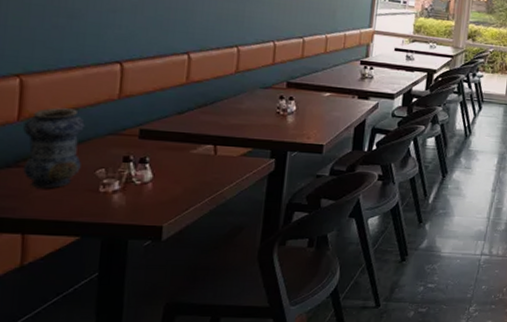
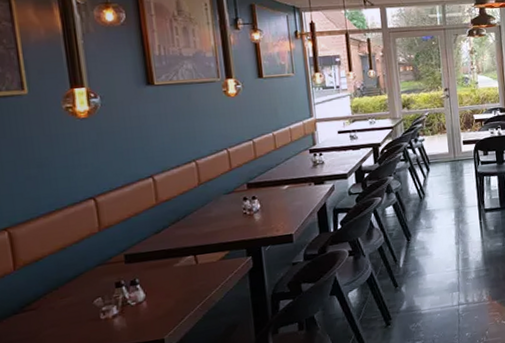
vase: present [23,108,85,189] -> none [20,249,80,328]

